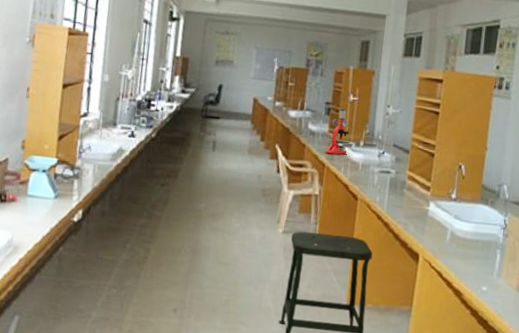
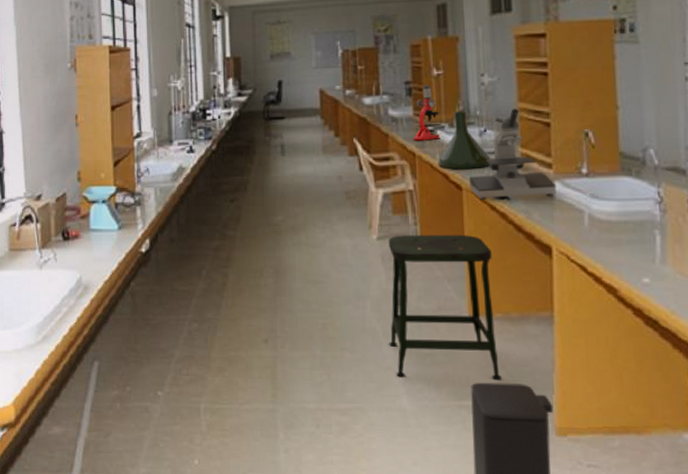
flask: none [341,133,384,184] -> present [437,110,491,170]
microscope: none [364,137,431,214] -> present [468,108,556,201]

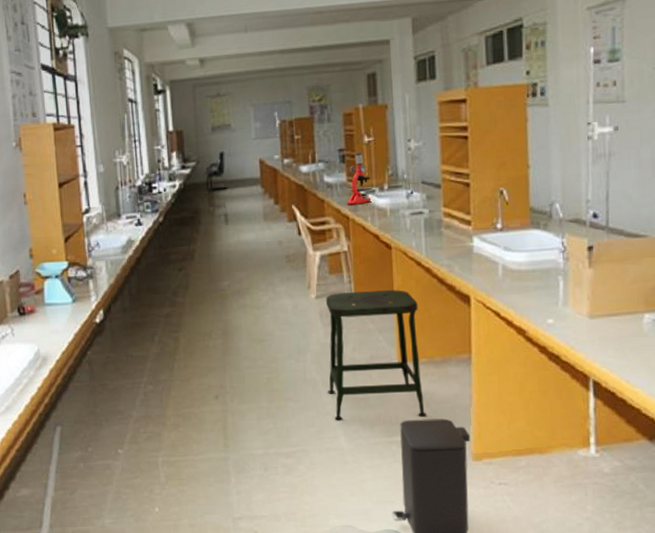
flask: present [437,110,491,170] -> none [369,175,417,231]
microscope: present [468,108,556,201] -> none [397,170,475,258]

